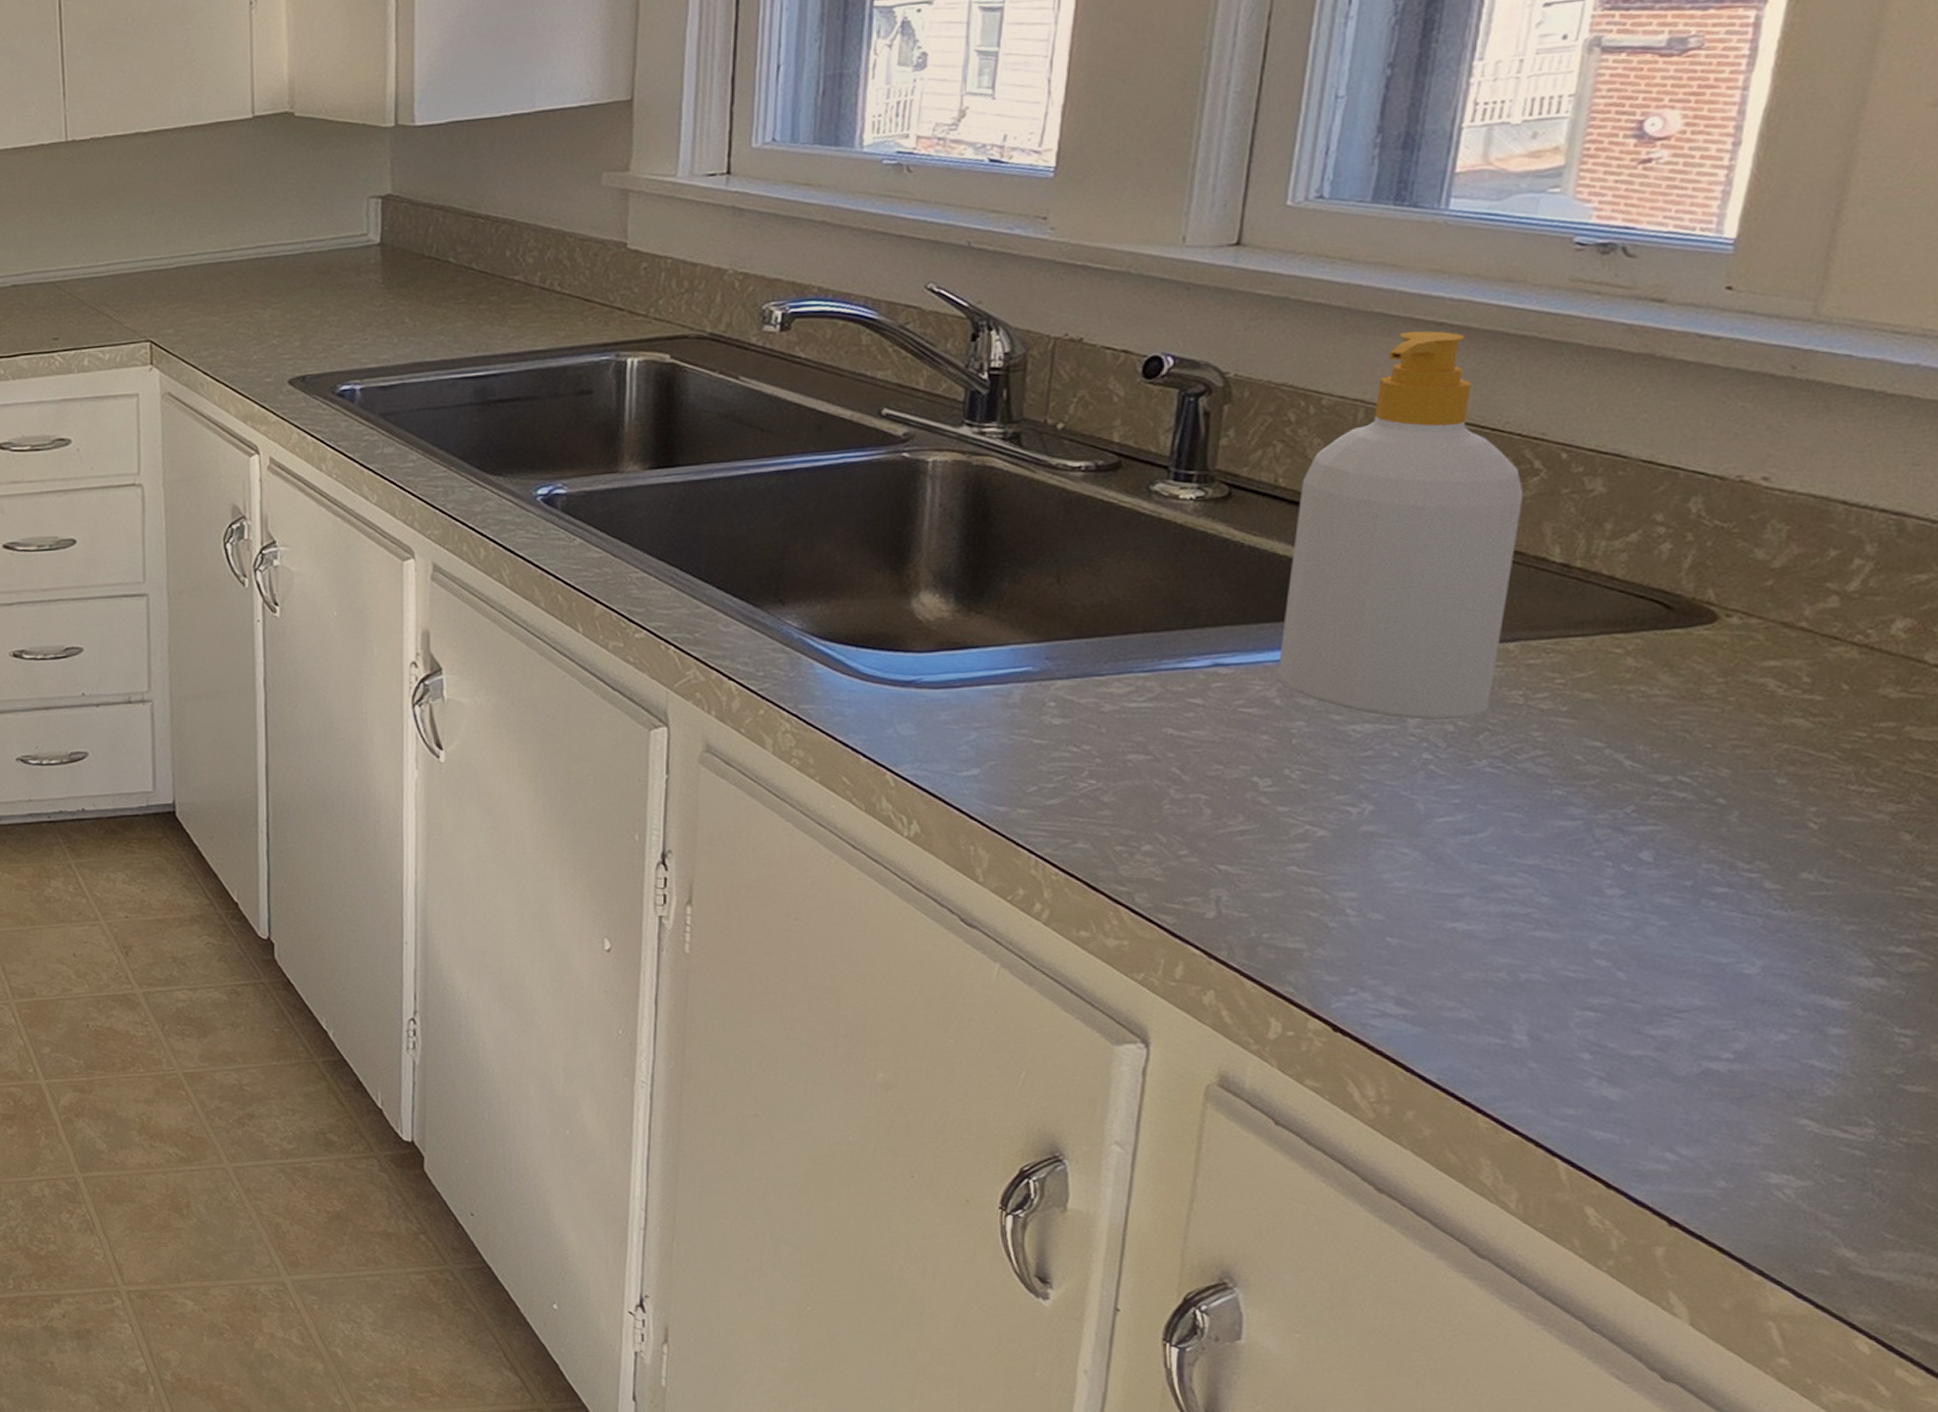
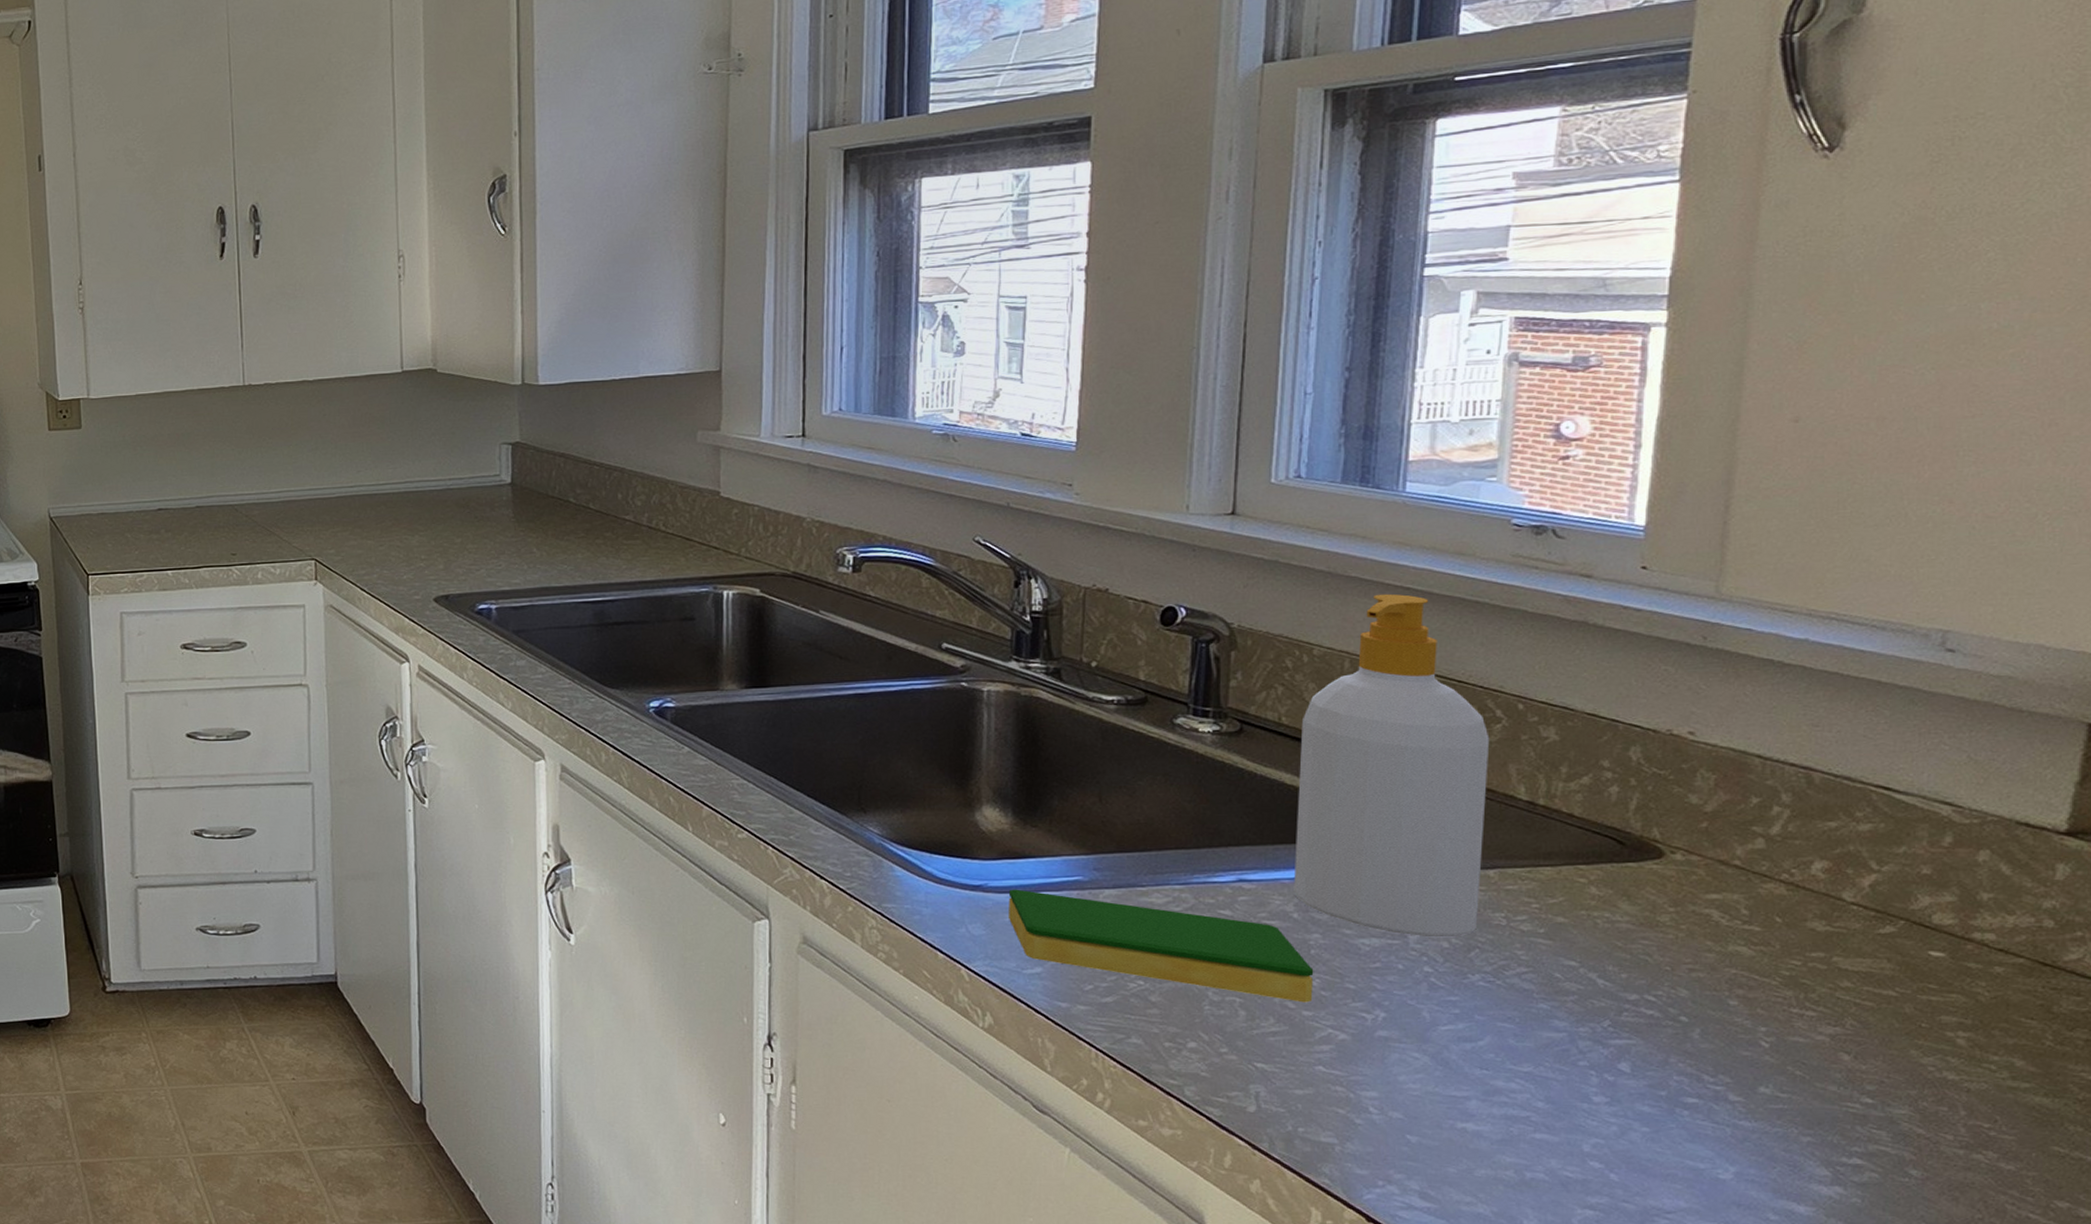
dish sponge: none [944,683,1294,798] -> present [1008,889,1314,1003]

